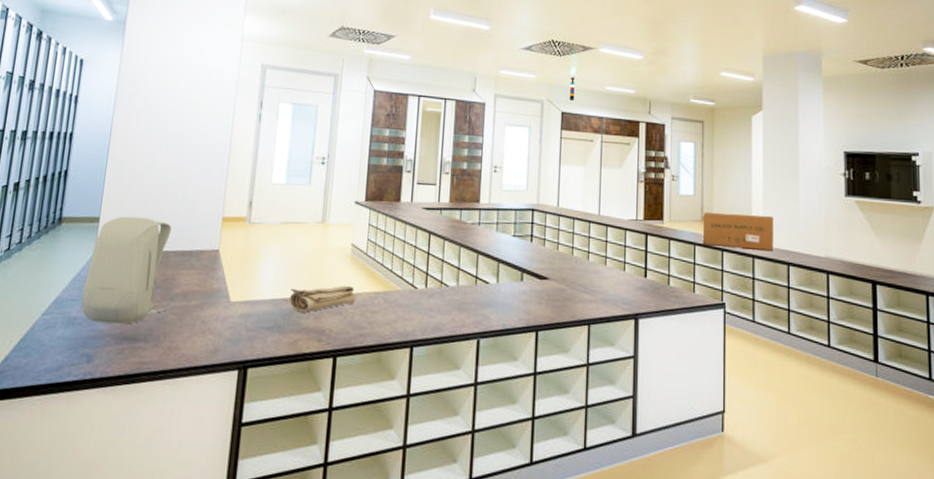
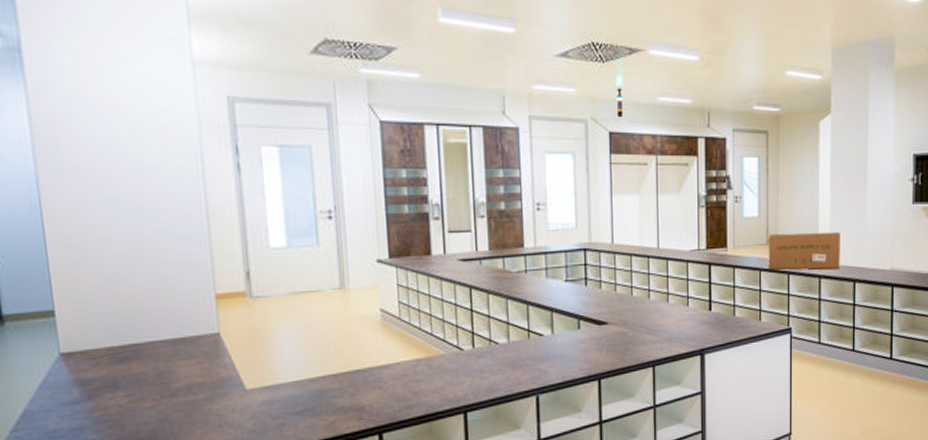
backpack: present [81,216,172,324] -> none [55,304,169,433]
towel: present [290,285,356,313] -> none [315,355,395,392]

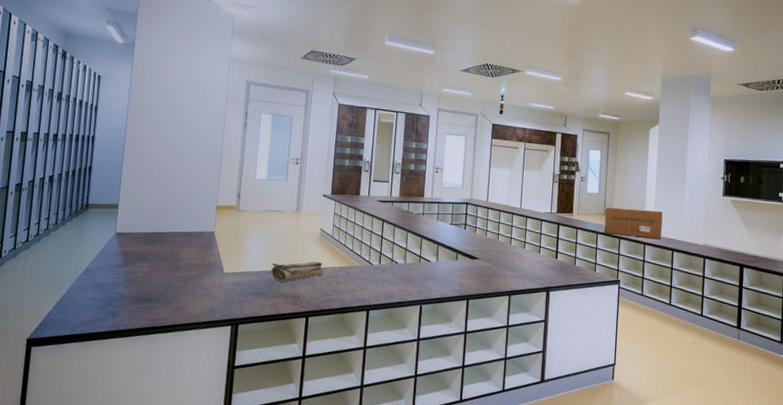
towel: none [315,355,395,392] -> present [271,261,324,282]

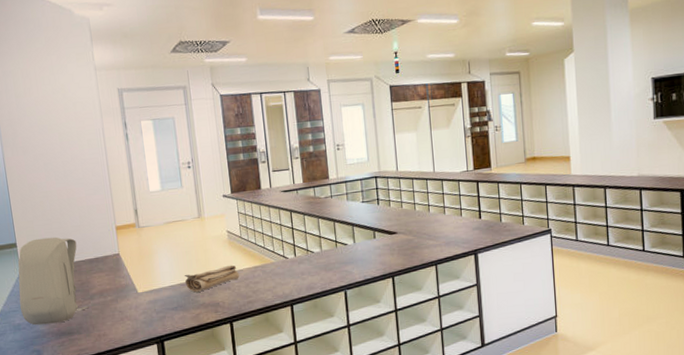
backpack: none [107,204,176,289] -> present [18,237,89,326]
box: present [603,207,663,240] -> none [526,147,591,183]

